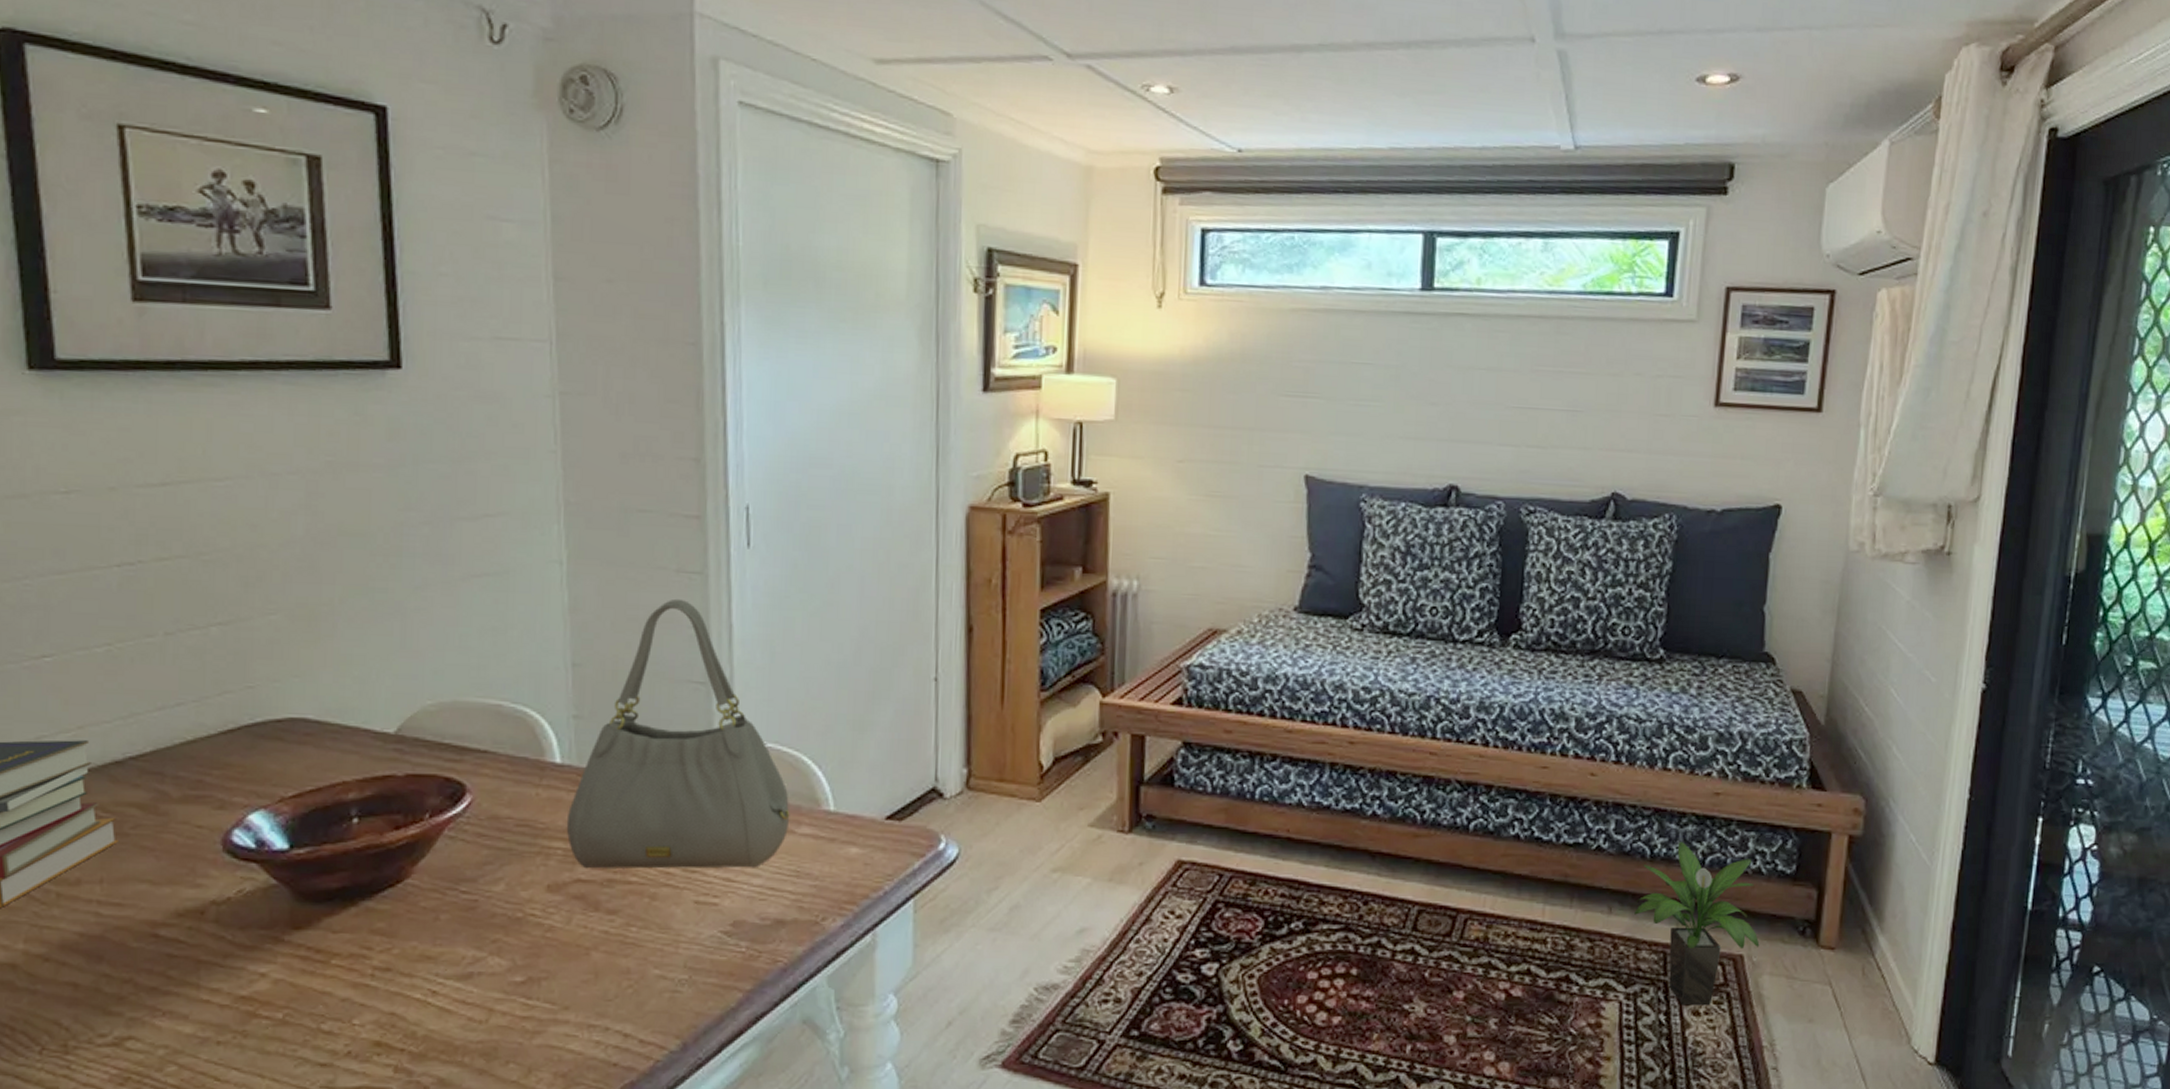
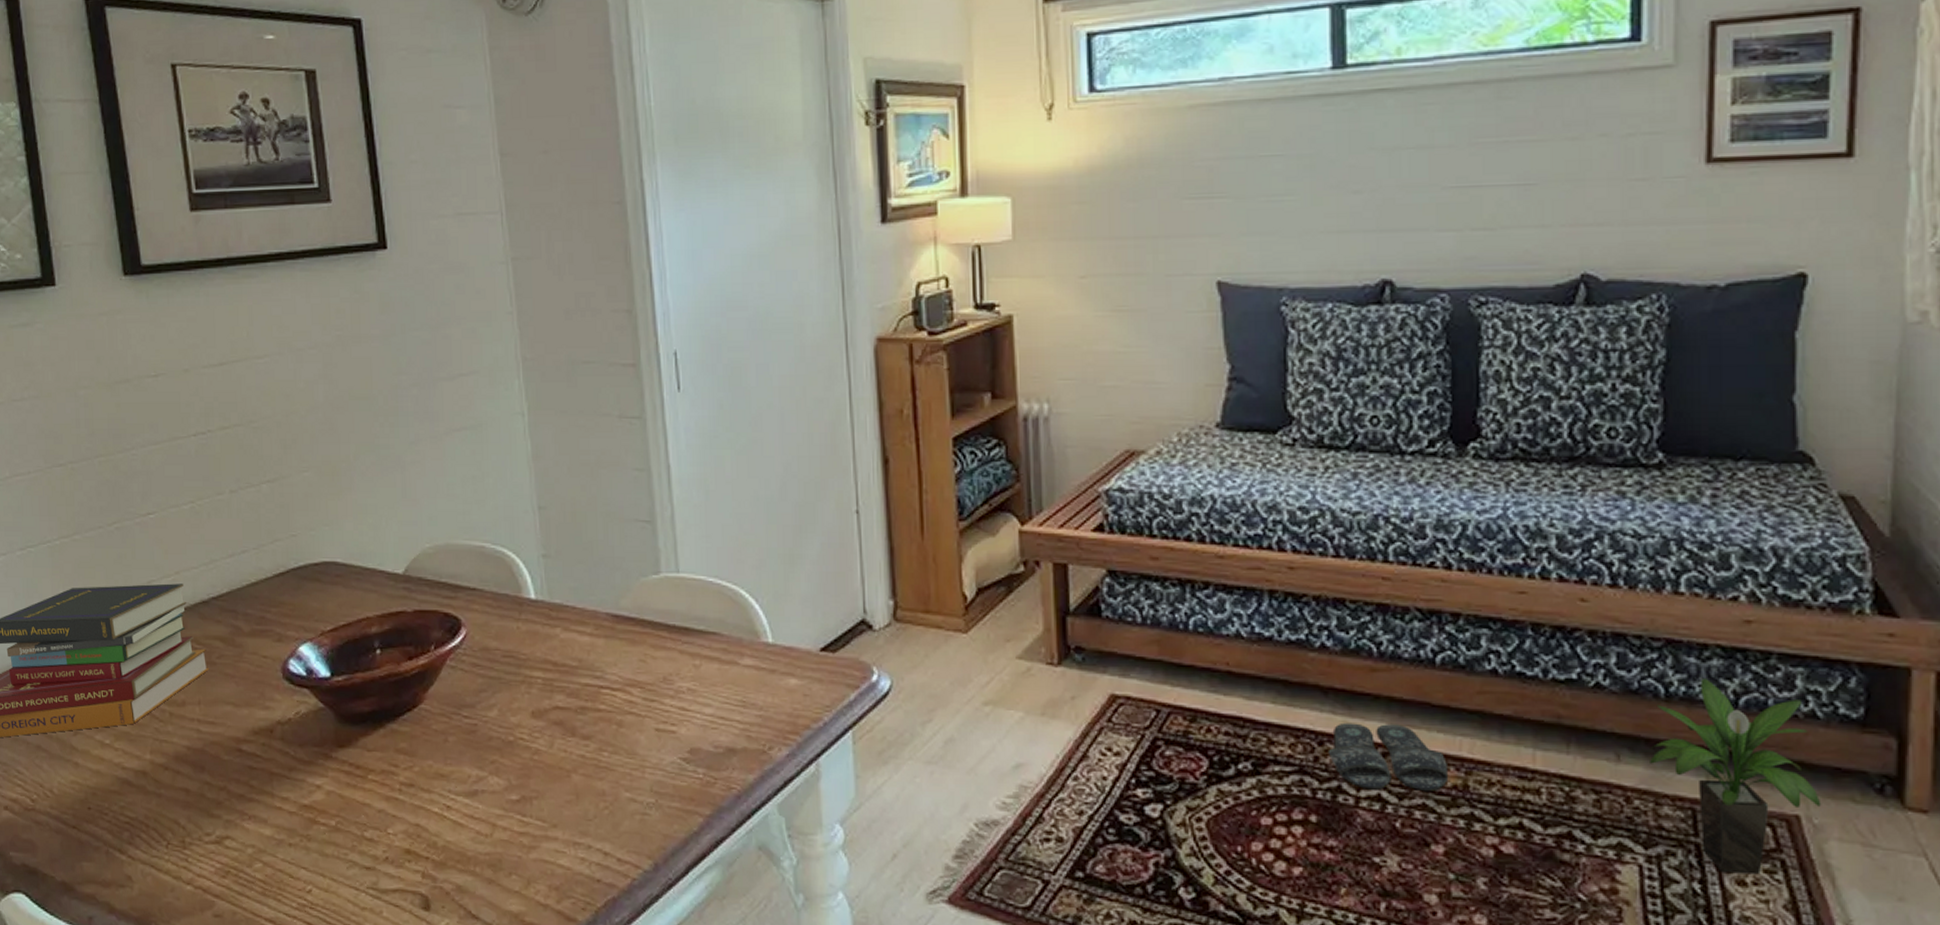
handbag: present [566,598,790,869] -> none [543,443,733,698]
slippers: none [1371,883,1472,945] -> present [1328,722,1447,792]

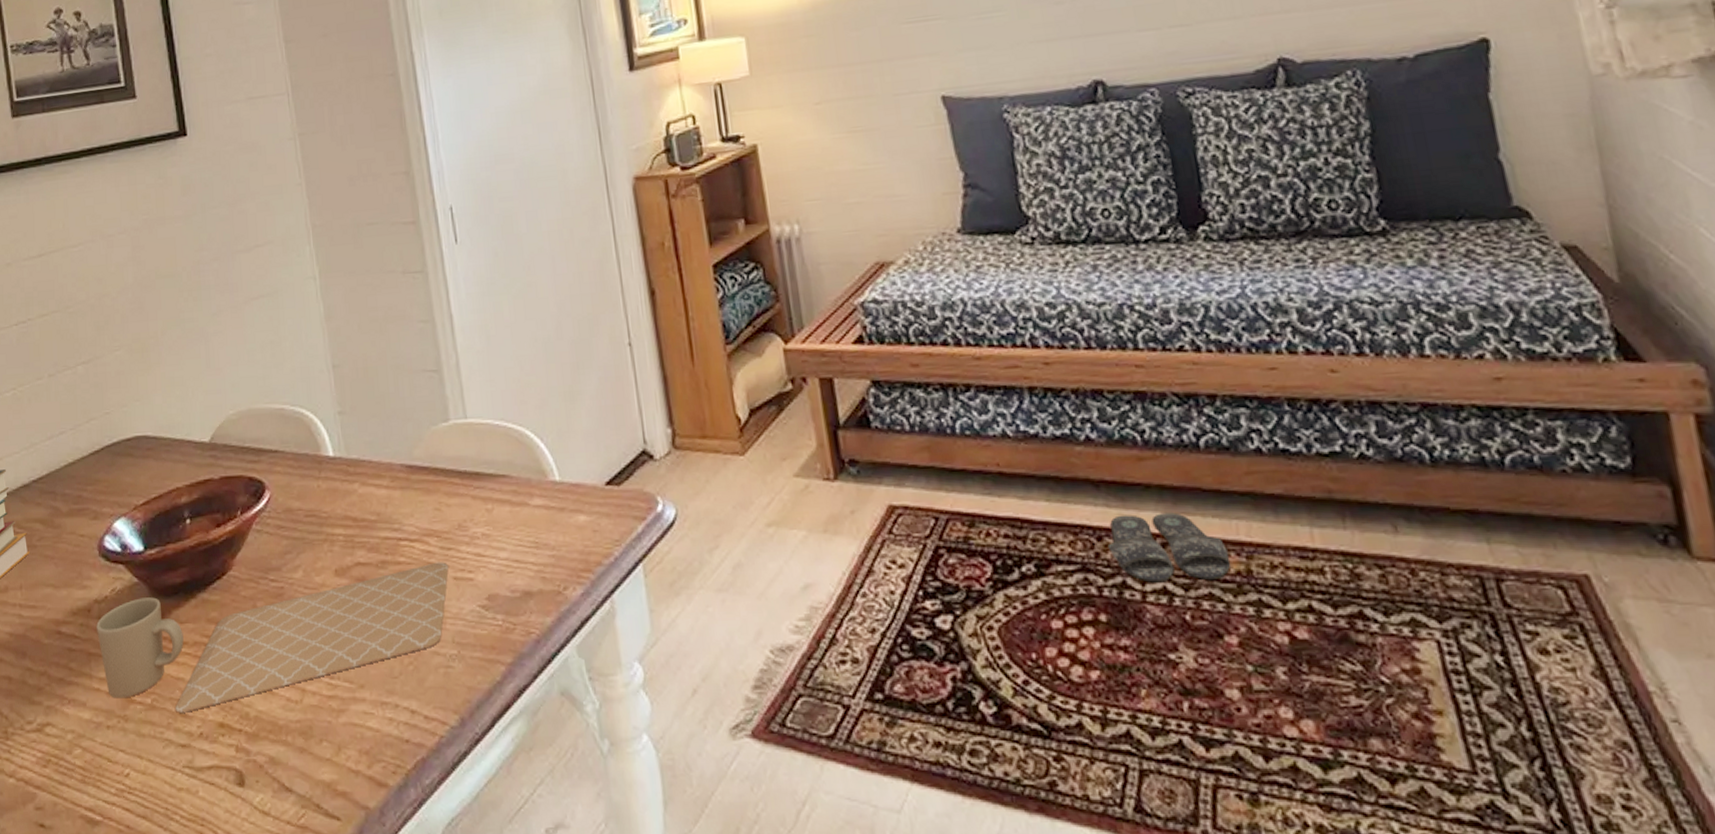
mug: none [279,723,371,819] -> present [96,597,184,699]
placemat: none [361,712,650,837] -> present [175,562,448,713]
potted plant: present [1650,677,1822,875] -> none [1423,439,1609,642]

